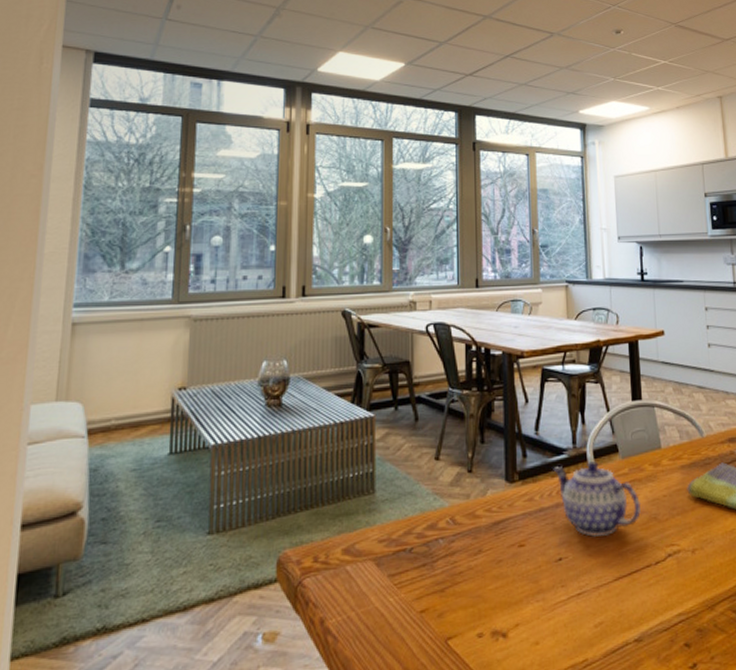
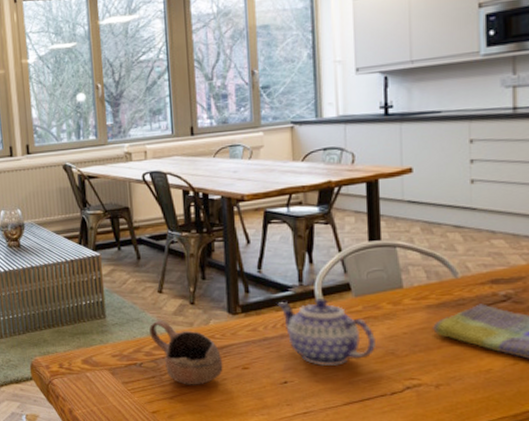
cup: none [423,492,499,572] -> present [149,320,223,385]

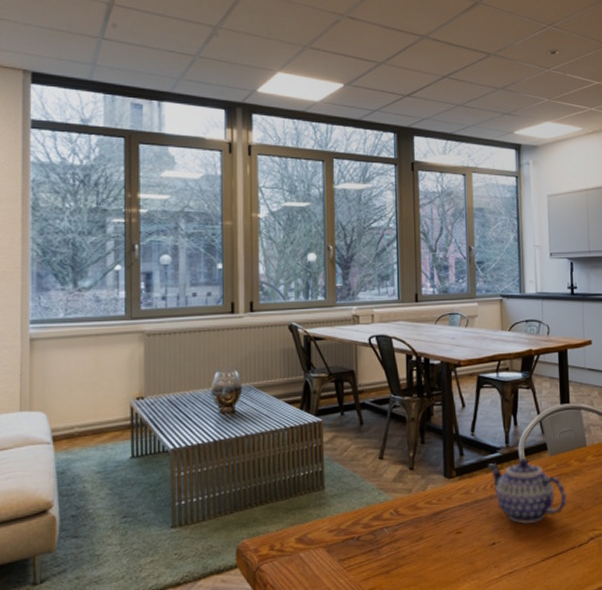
cup: present [149,320,223,385] -> none [369,488,439,556]

